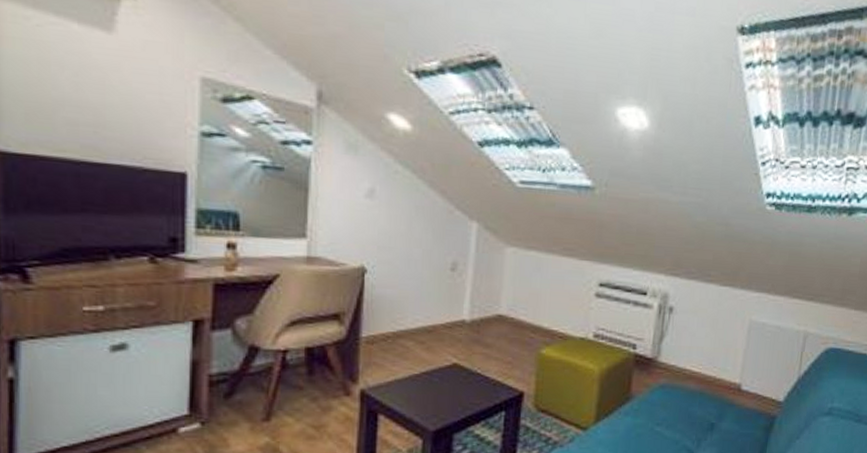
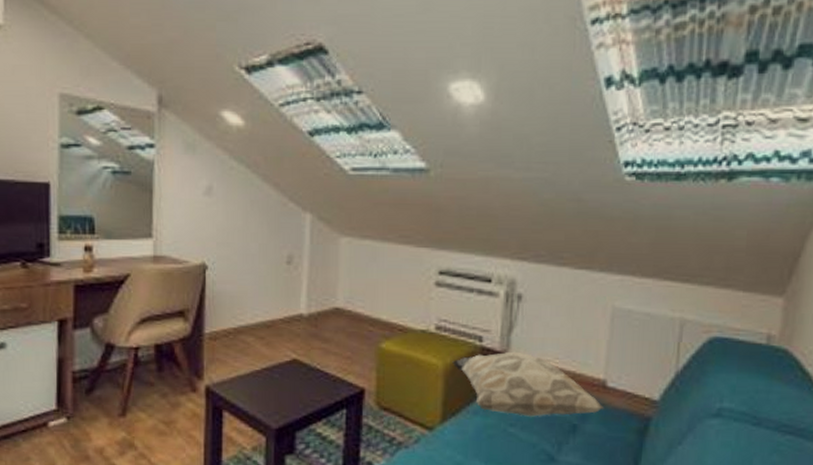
decorative pillow: none [607,358,739,417] -> present [452,351,605,417]

